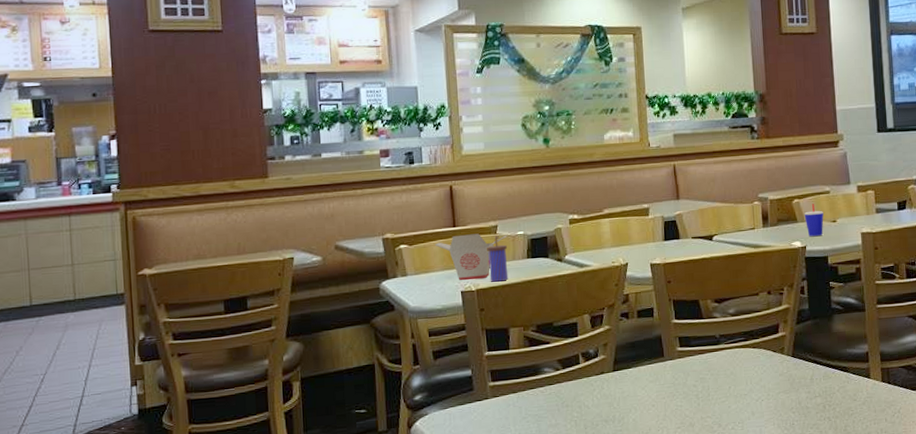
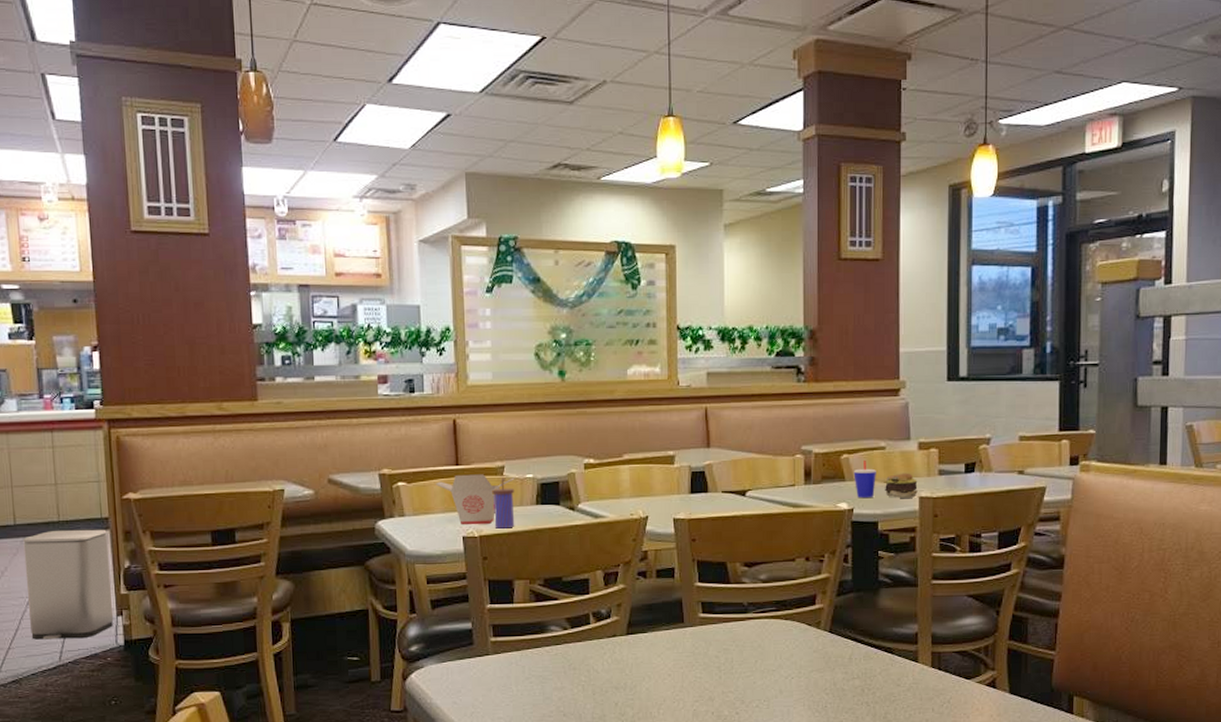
pedal bin: none [39,304,128,415] -> present [23,529,114,640]
burger: none [831,212,860,235] -> present [885,473,918,498]

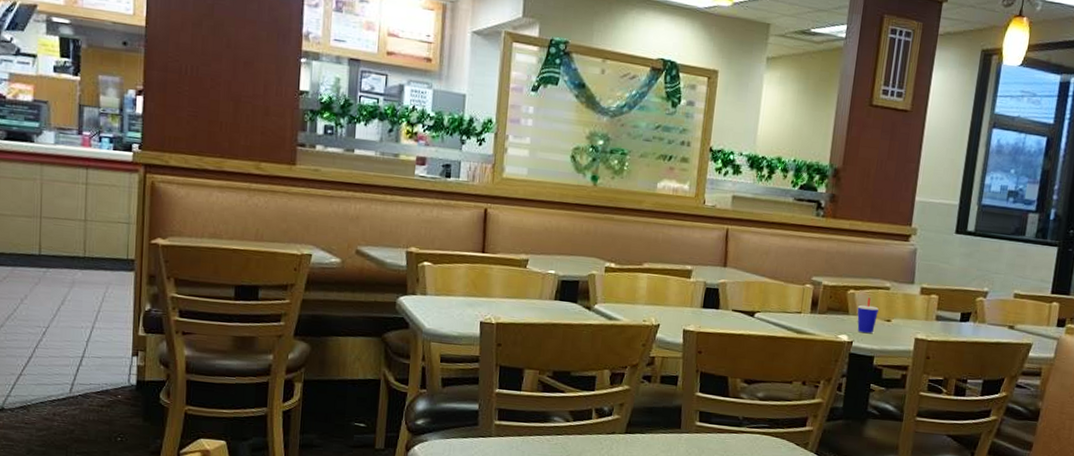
pedal bin: present [23,529,114,640] -> none [44,265,131,374]
takeout container: present [435,474,515,525] -> none [459,262,537,313]
beverage cup: present [492,477,515,529] -> none [512,270,536,320]
burger: present [885,473,918,498] -> none [884,314,916,338]

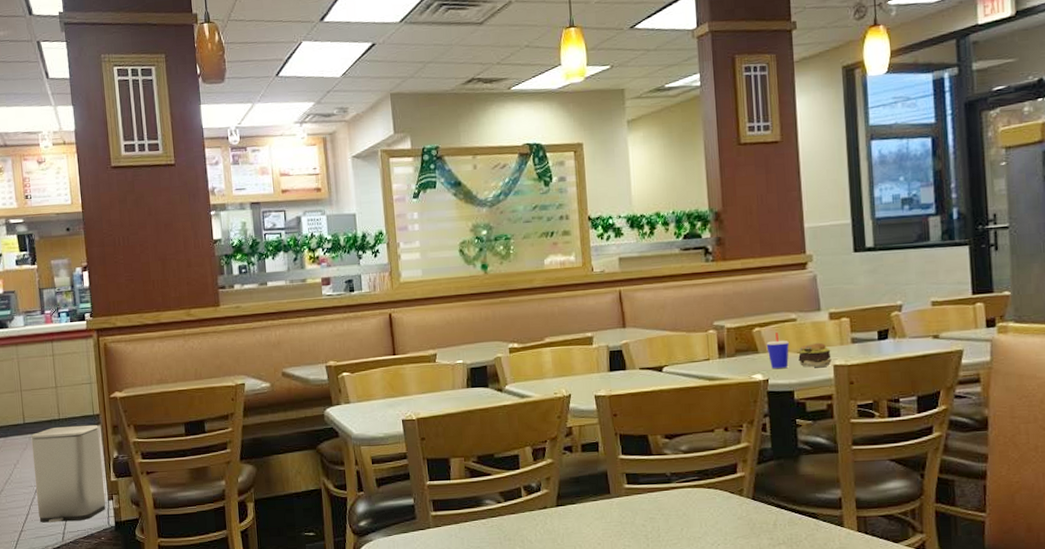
pedal bin: none [44,265,131,374] -> present [31,424,106,523]
burger: none [884,314,916,338] -> present [798,342,832,367]

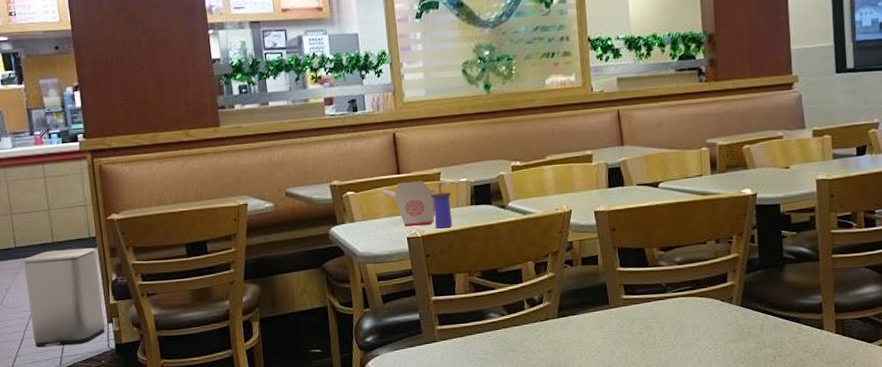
takeout container: none [375,362,447,410] -> present [380,180,451,227]
beverage cup: none [426,364,449,411] -> present [431,183,453,229]
beverage cup: present [766,333,789,368] -> none [755,150,776,183]
burger: present [798,342,832,367] -> none [784,158,815,182]

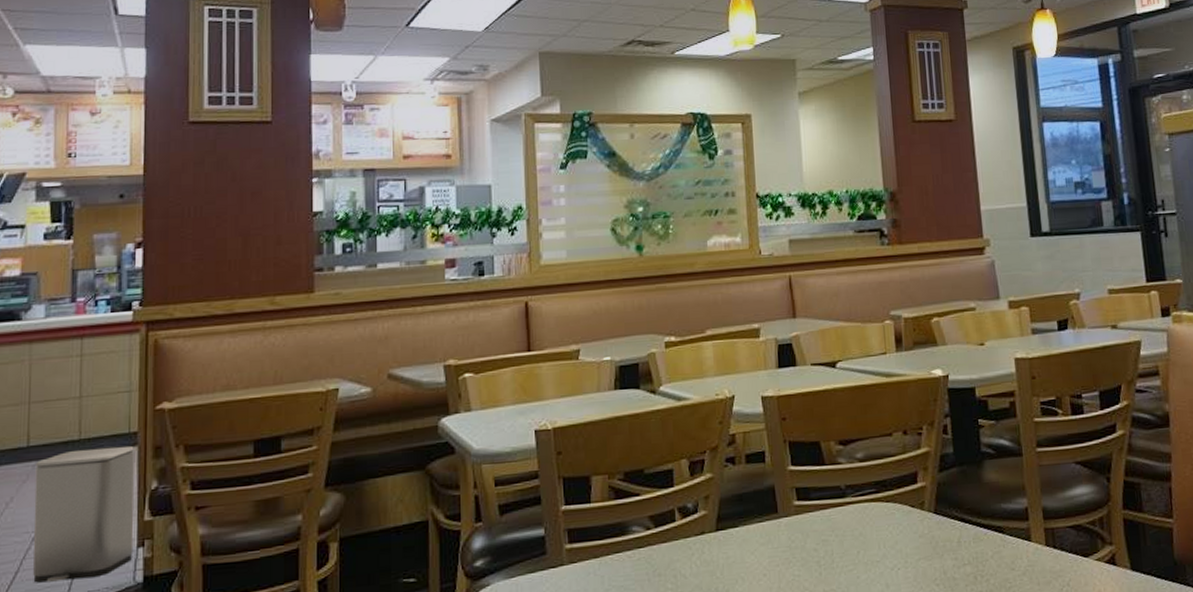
takeout container: present [380,180,451,227] -> none [505,359,591,418]
beverage cup: present [431,183,453,229] -> none [567,362,592,419]

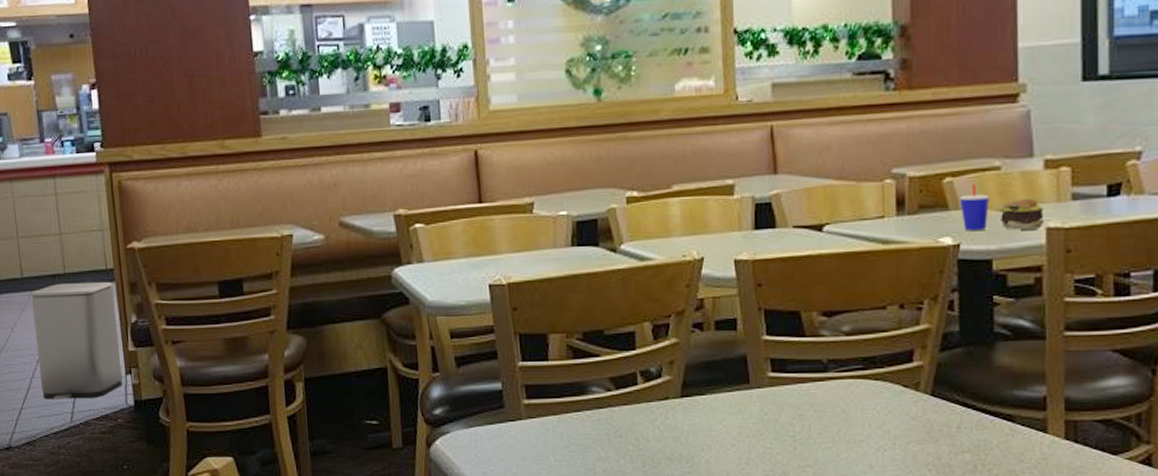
beverage cup: none [945,323,969,363] -> present [959,184,989,230]
burger: none [979,333,1013,361] -> present [1001,198,1044,230]

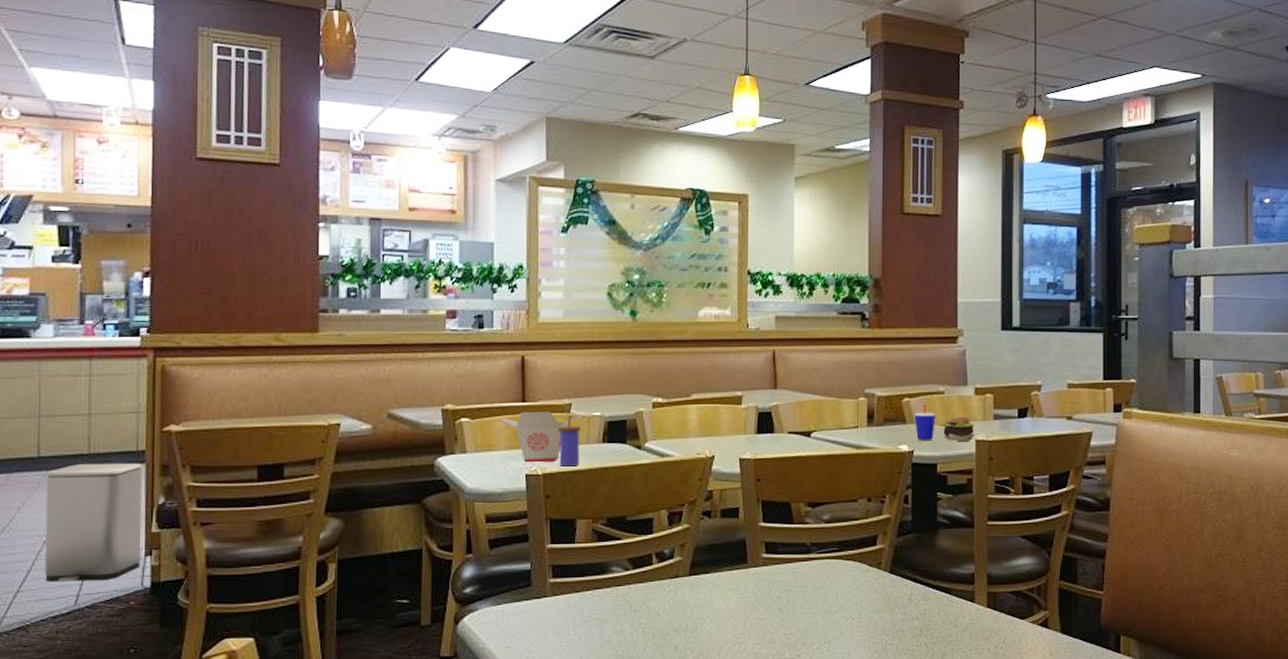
takeout container: none [456,212,546,272] -> present [500,411,582,463]
beverage cup: none [520,216,548,275] -> present [558,415,582,467]

